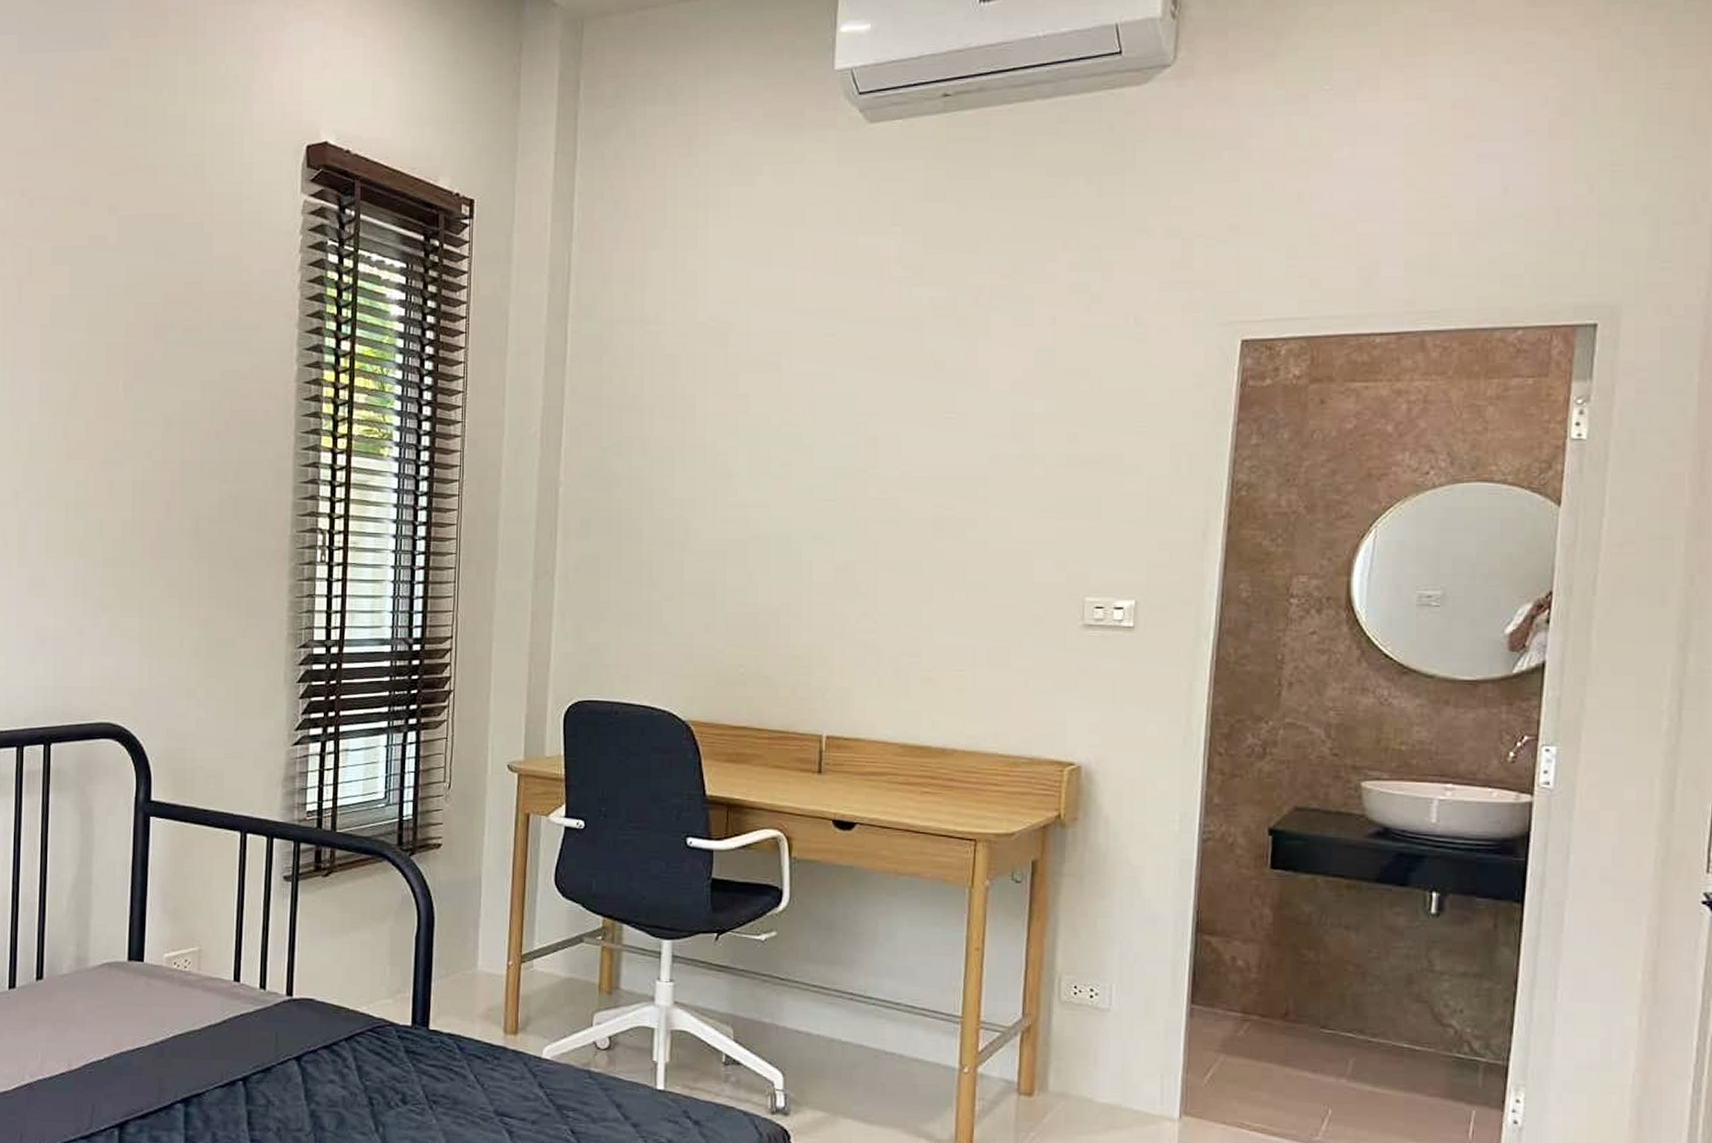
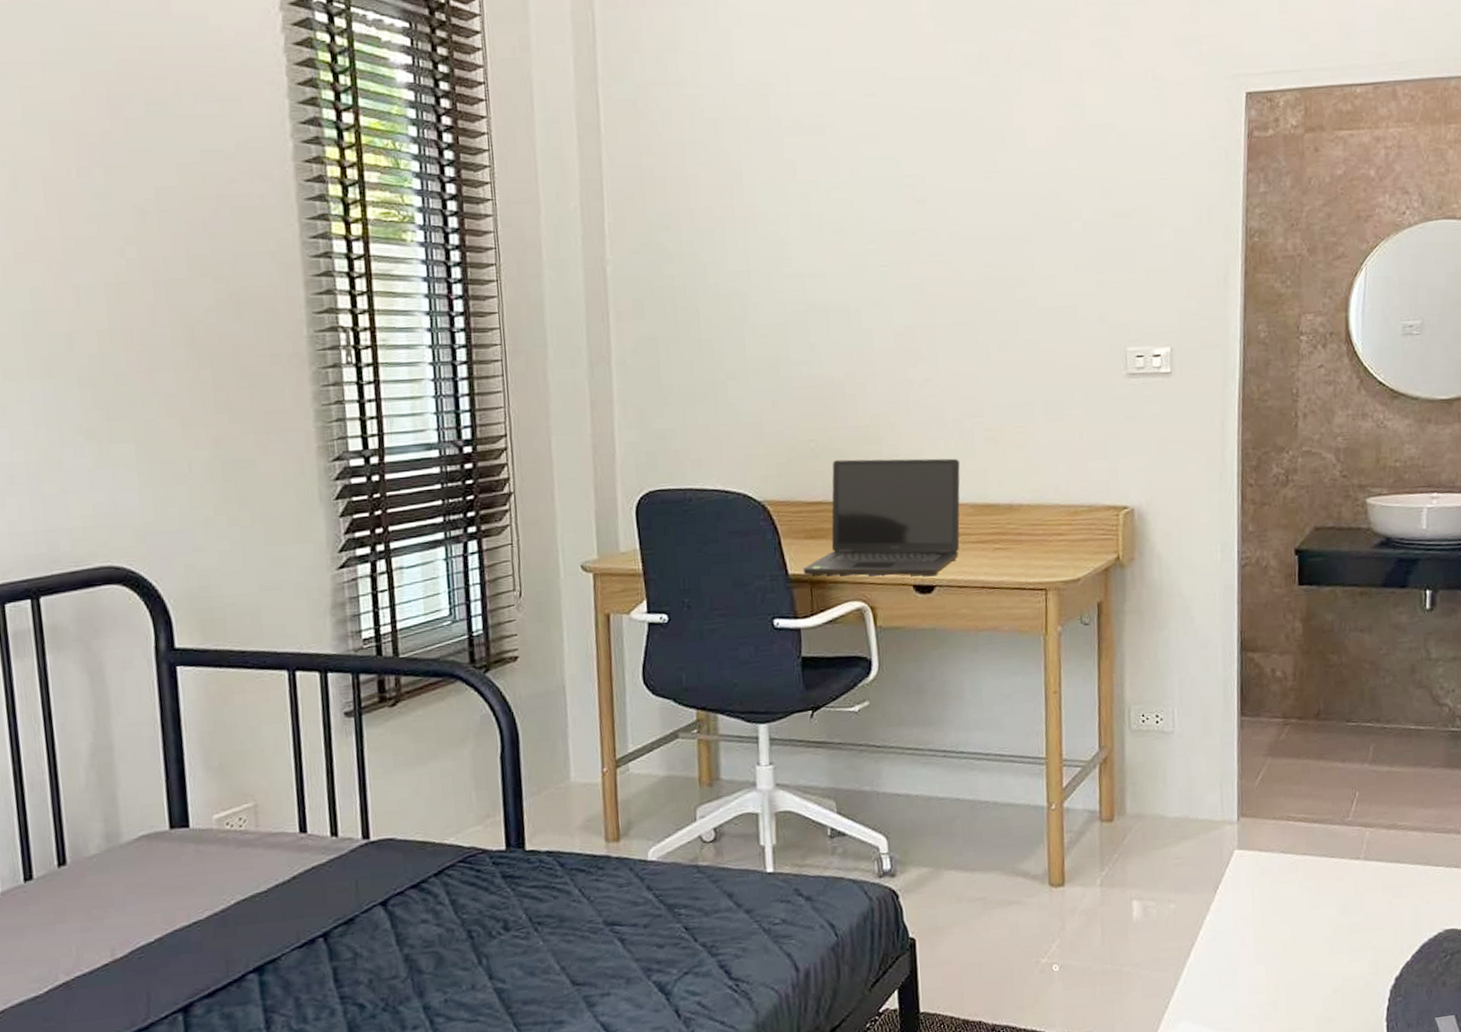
laptop: none [721,687,892,813] -> present [802,458,960,576]

